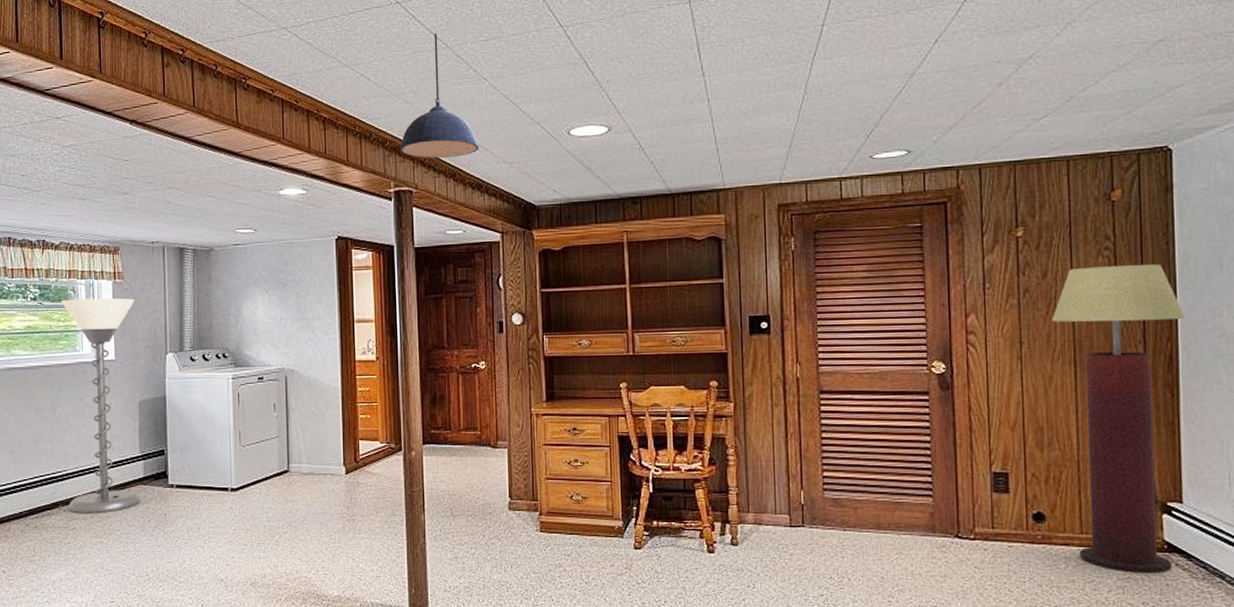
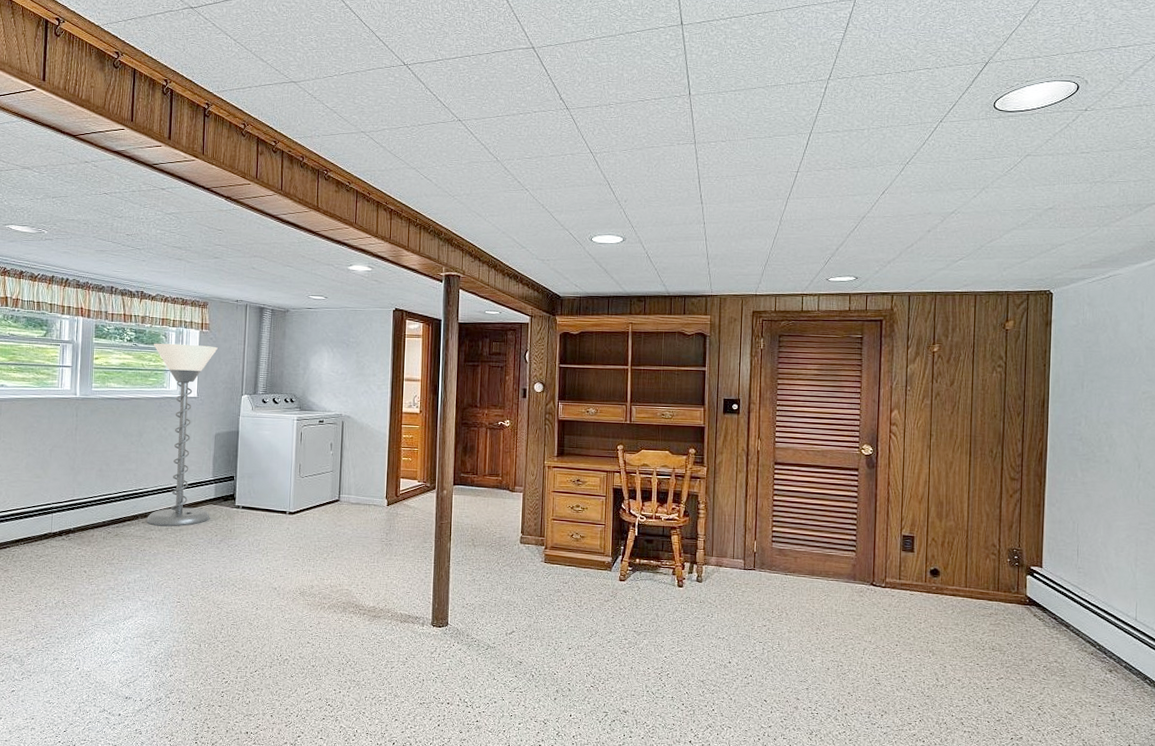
pendant light: present [399,33,479,159] -> none [452,148,518,251]
floor lamp: present [1051,264,1186,573] -> none [955,379,1054,621]

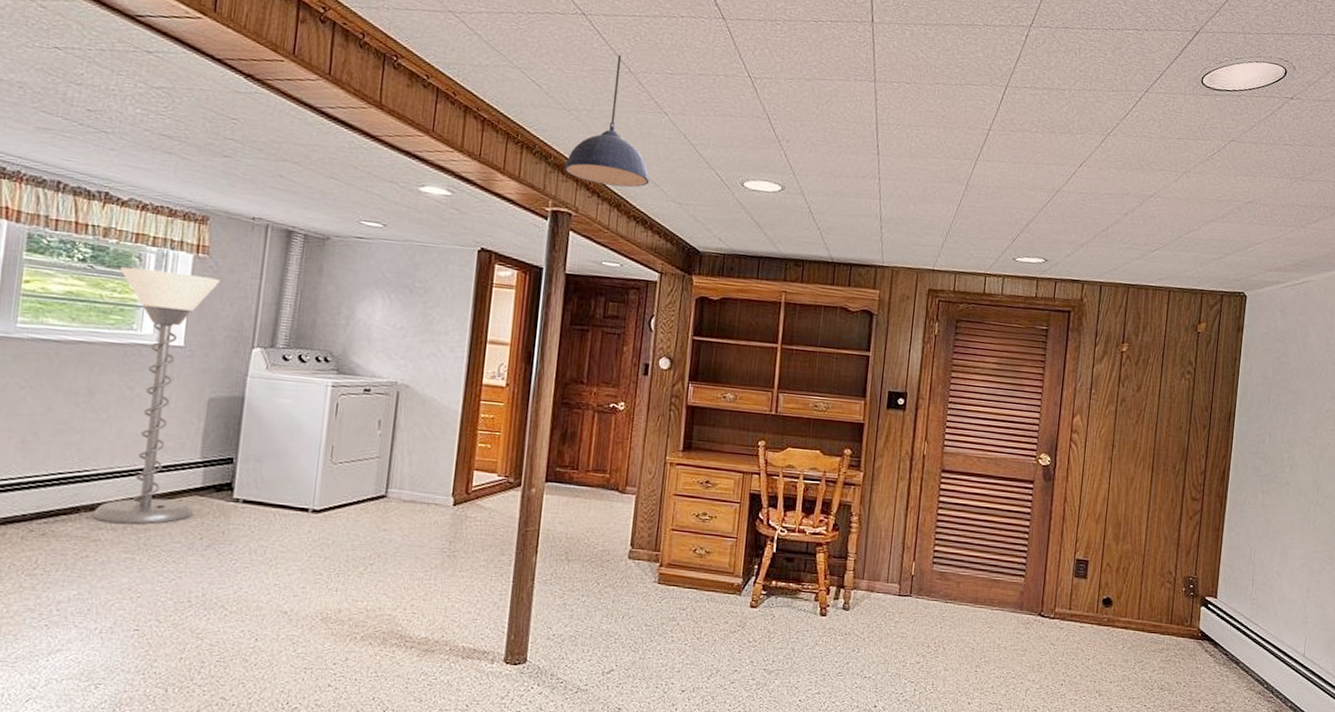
pendant light: none [452,148,518,251] -> present [563,54,650,188]

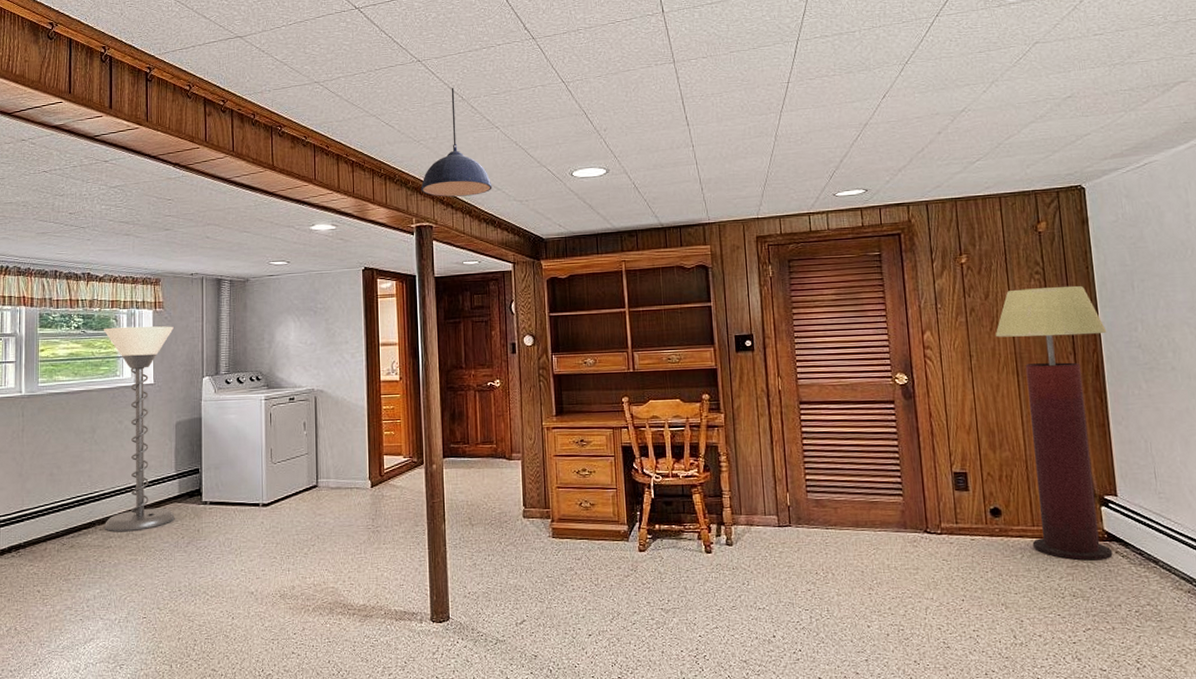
floor lamp: none [1134,386,1239,657] -> present [995,286,1113,561]

